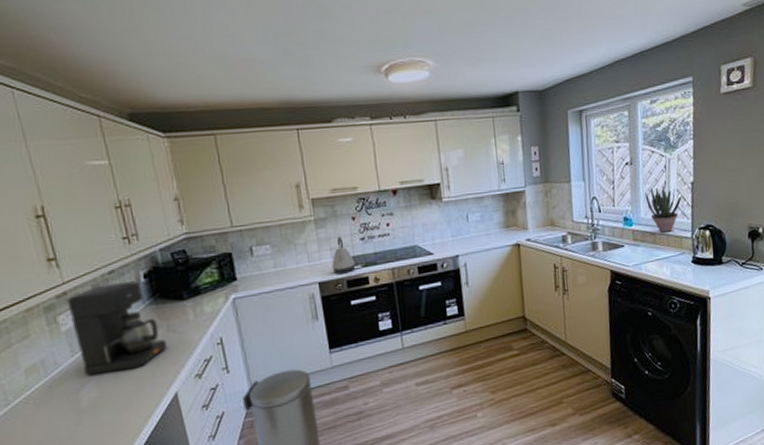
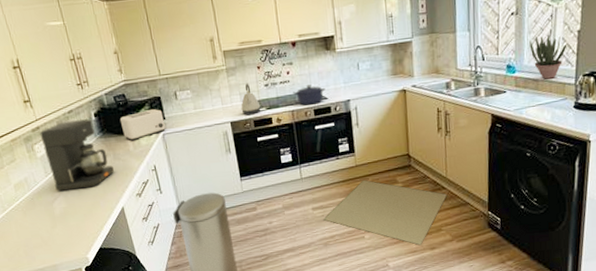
toaster: none [177,268,237,308] -> present [119,109,166,141]
cooking pot: none [392,238,431,262] -> present [292,85,326,106]
floor mat: none [428,348,567,422] -> present [323,180,447,246]

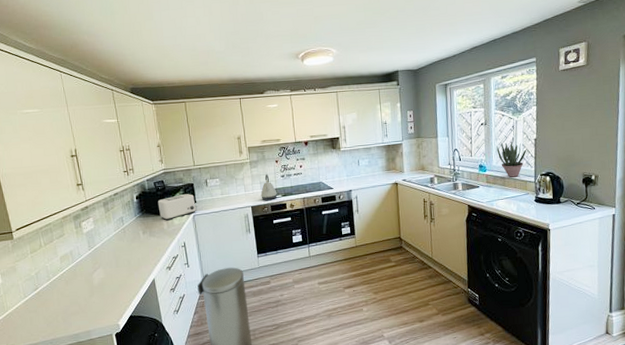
coffee maker: present [39,119,114,191] -> none [88,201,149,263]
cooking pot: present [292,85,326,106] -> none [304,177,332,194]
floor mat: present [323,180,447,246] -> none [327,259,433,318]

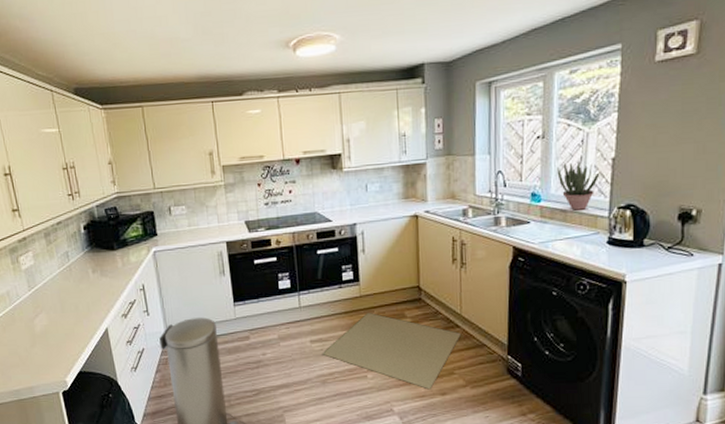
toaster: present [157,194,196,221] -> none [109,224,157,258]
kettle: present [260,174,277,201] -> none [238,200,260,235]
floor mat: none [327,259,433,318] -> present [322,313,461,390]

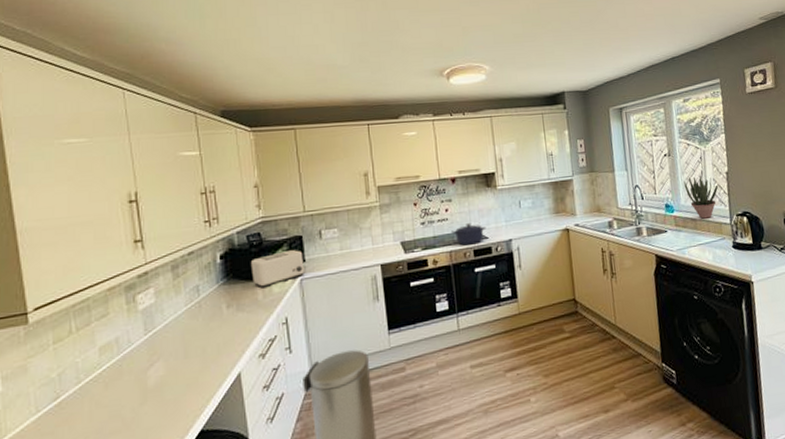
toaster: none [109,224,157,258] -> present [250,250,304,288]
cooking pot: none [294,205,330,228] -> present [450,223,486,246]
floor mat: present [322,313,461,390] -> none [483,330,617,408]

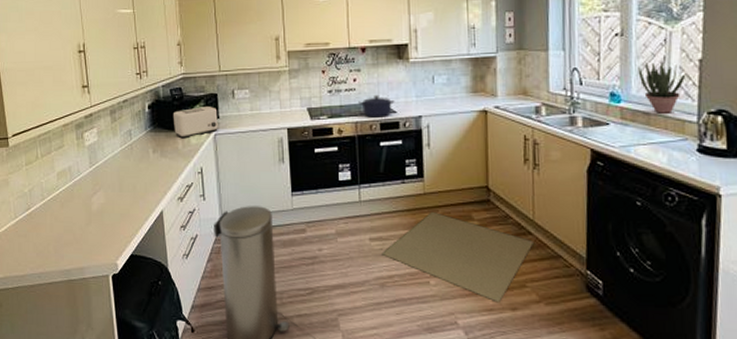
floor mat: none [483,330,617,408] -> present [381,212,533,303]

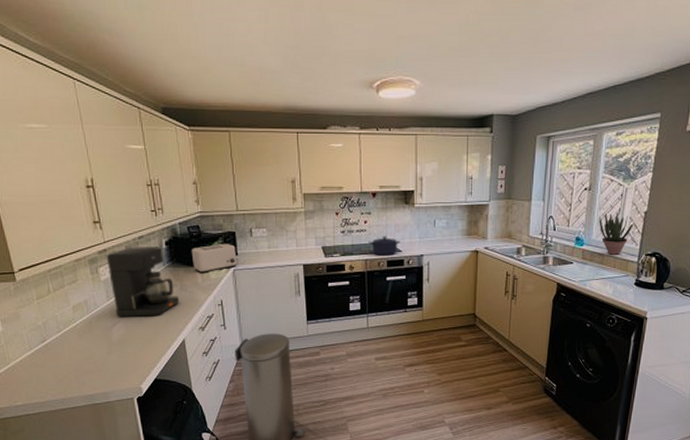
coffee maker: none [92,110,159,185] -> present [106,247,179,317]
floor mat: present [381,212,533,303] -> none [385,335,507,404]

